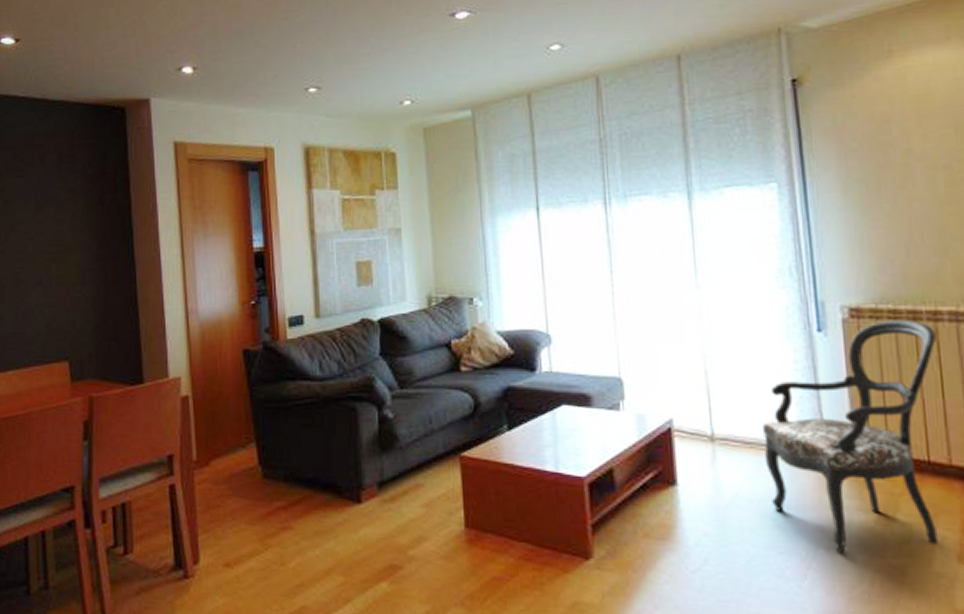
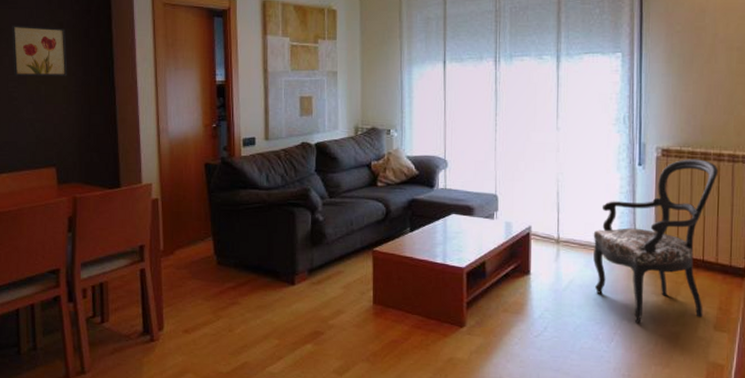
wall art: none [18,195,81,254] -> present [12,25,68,76]

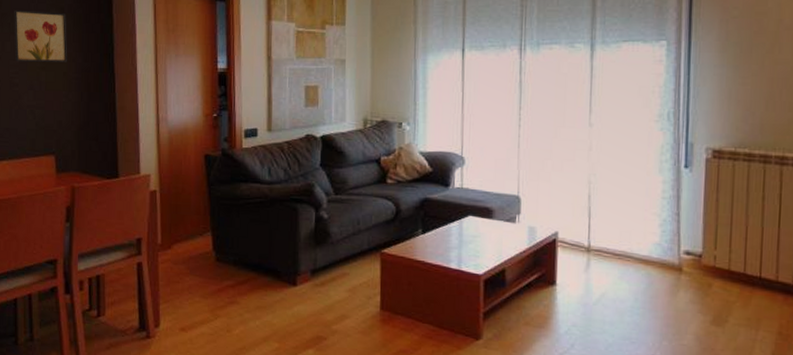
armchair: present [593,159,719,324] -> none [629,161,781,346]

